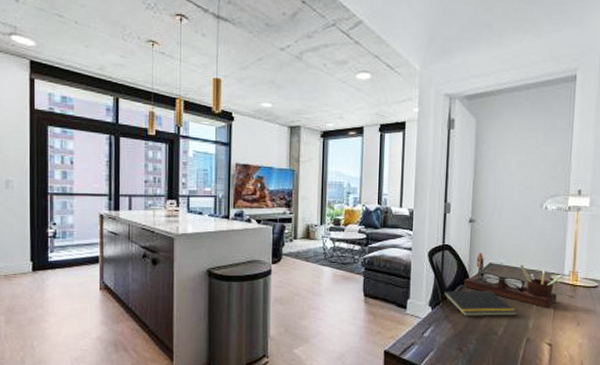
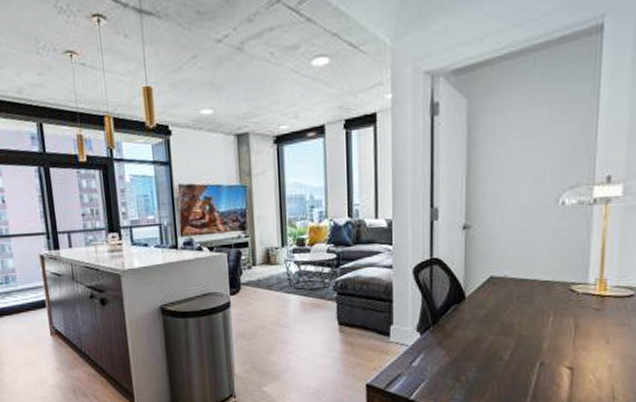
notepad: present [442,290,517,316] -> none [432,309,528,340]
desk organizer: present [463,253,564,309] -> none [458,265,588,326]

